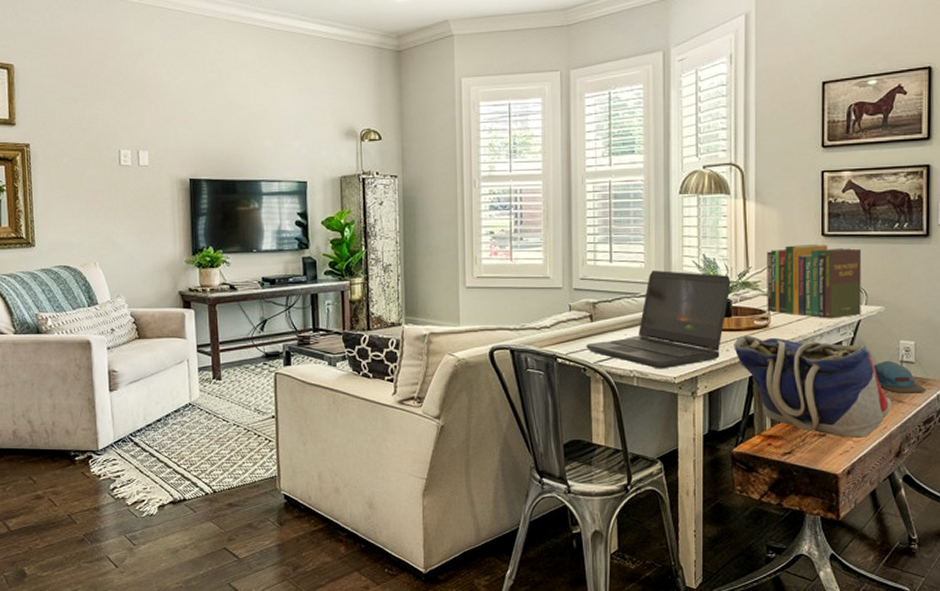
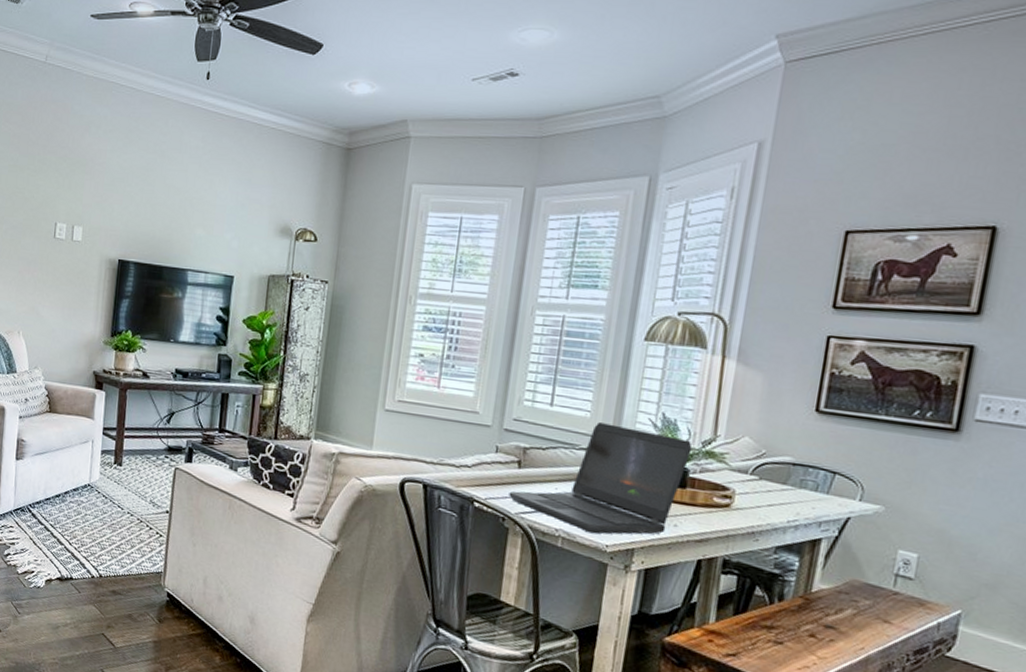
tote bag: present [734,335,892,438] -> none [684,511,876,656]
books: present [767,243,862,319] -> none [731,417,865,512]
baseball cap: present [873,360,927,393] -> none [857,570,925,617]

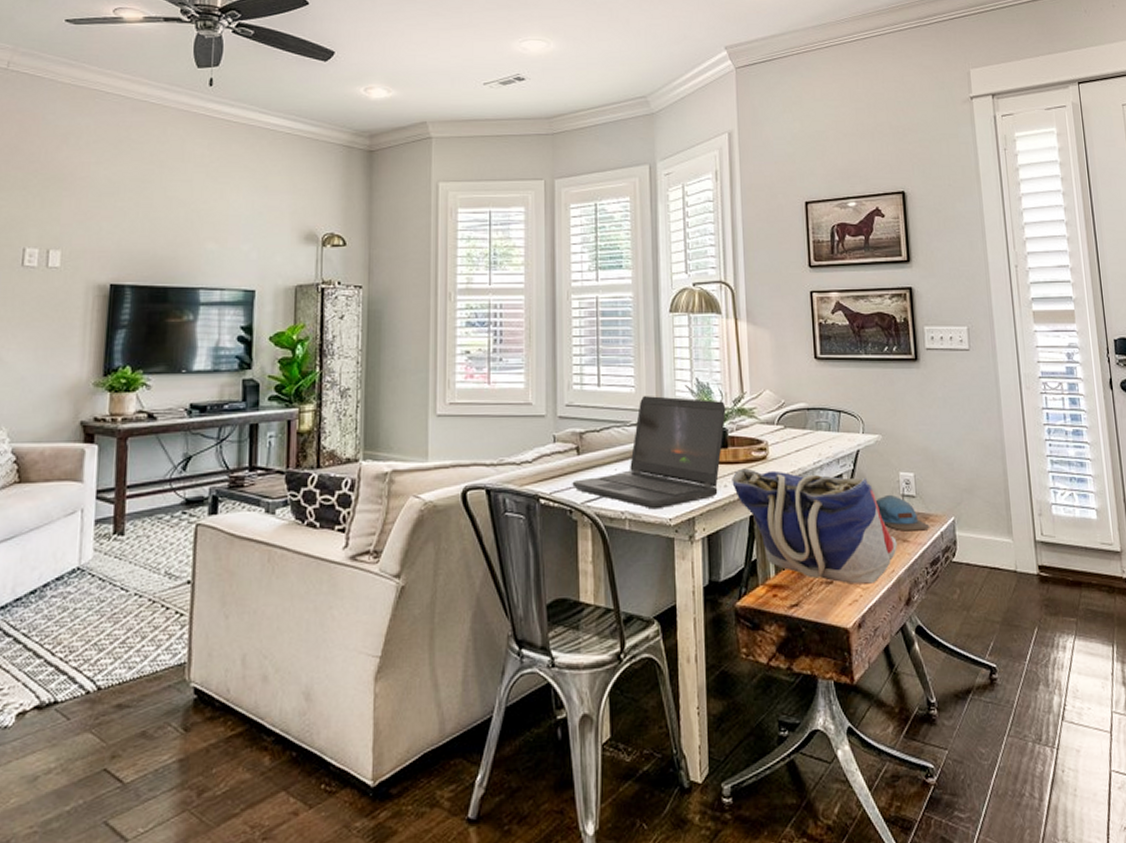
tote bag: none [684,511,876,656] -> present [732,468,897,585]
baseball cap: none [857,570,925,617] -> present [875,494,930,532]

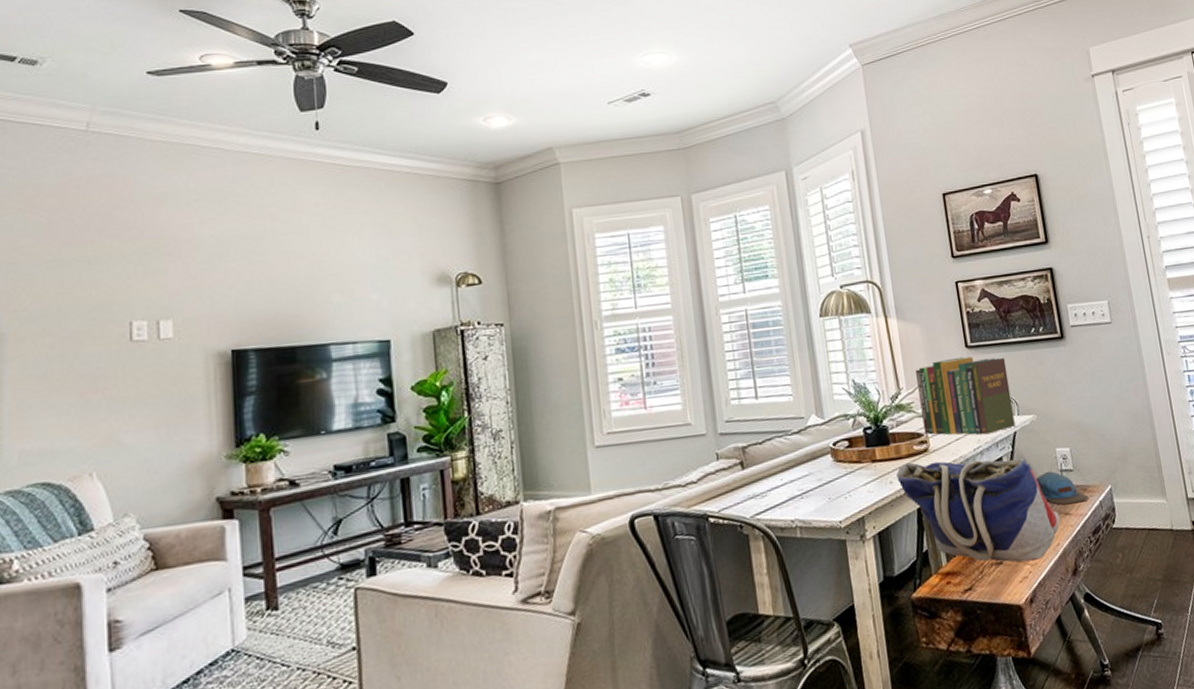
laptop computer: present [572,396,726,510] -> none [740,399,885,515]
books: none [761,367,859,449] -> present [916,356,1015,435]

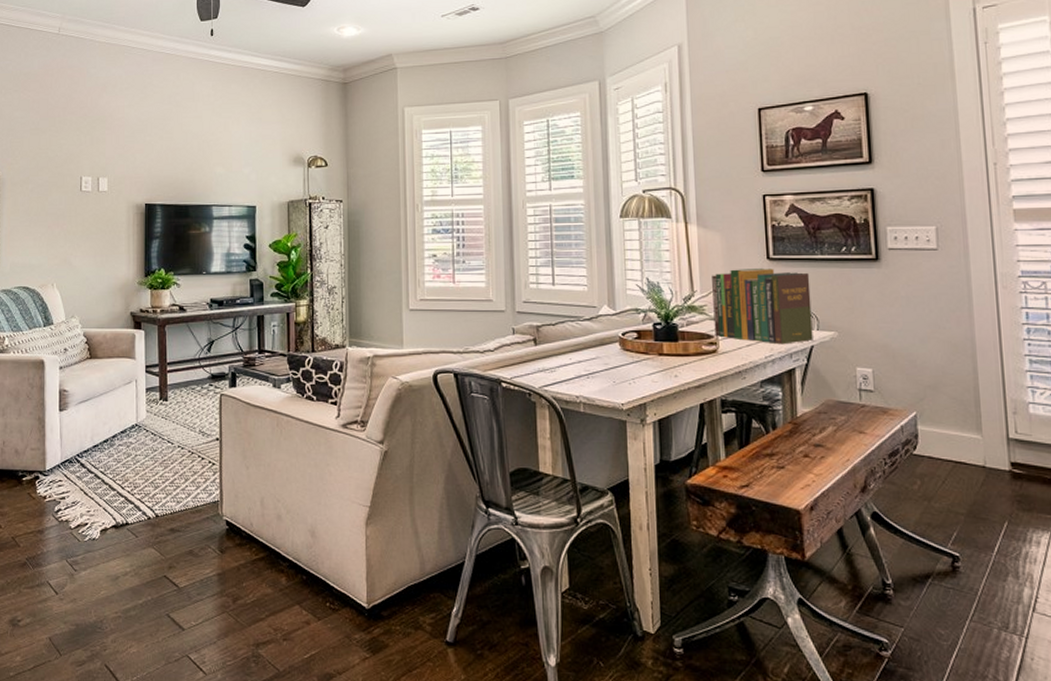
tote bag: present [896,458,1060,563] -> none [682,360,853,471]
baseball cap: present [1035,470,1090,506] -> none [830,388,889,424]

